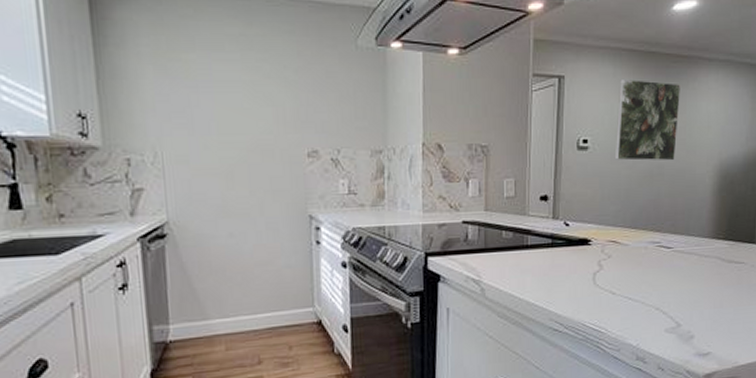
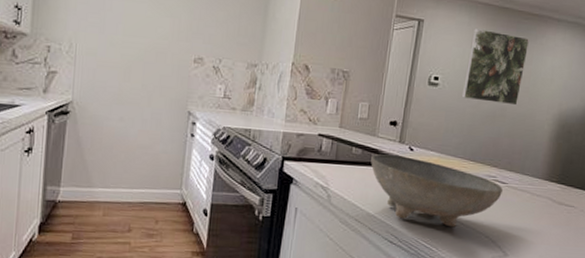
bowl: none [524,233,669,305] -> present [371,154,503,228]

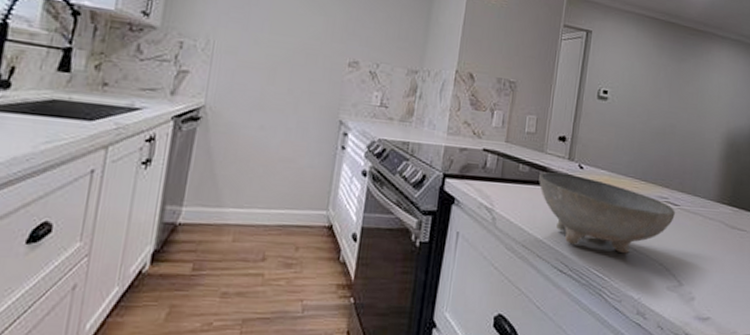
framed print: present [461,27,529,106] -> none [631,41,695,123]

